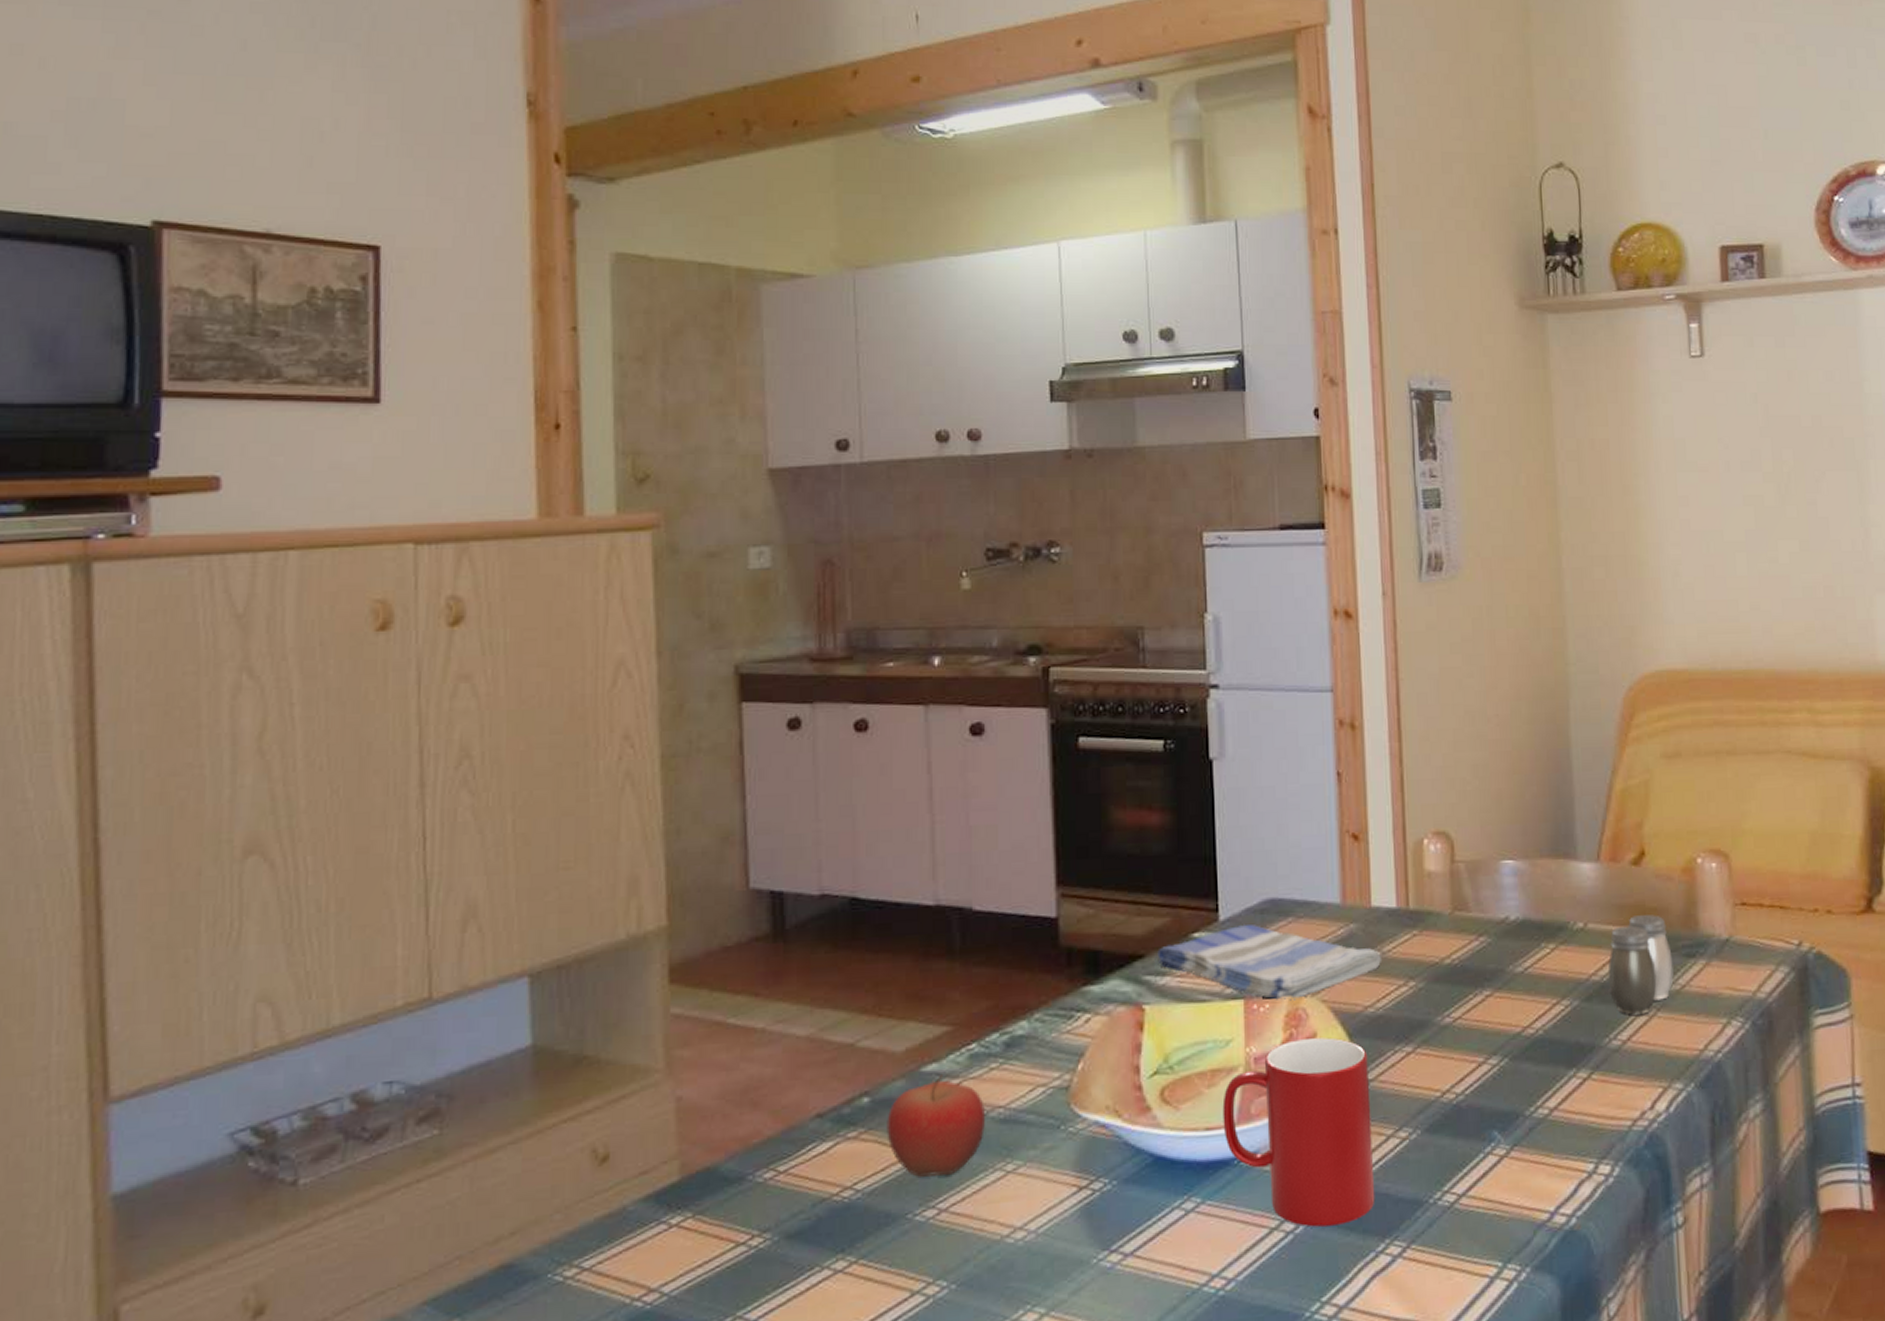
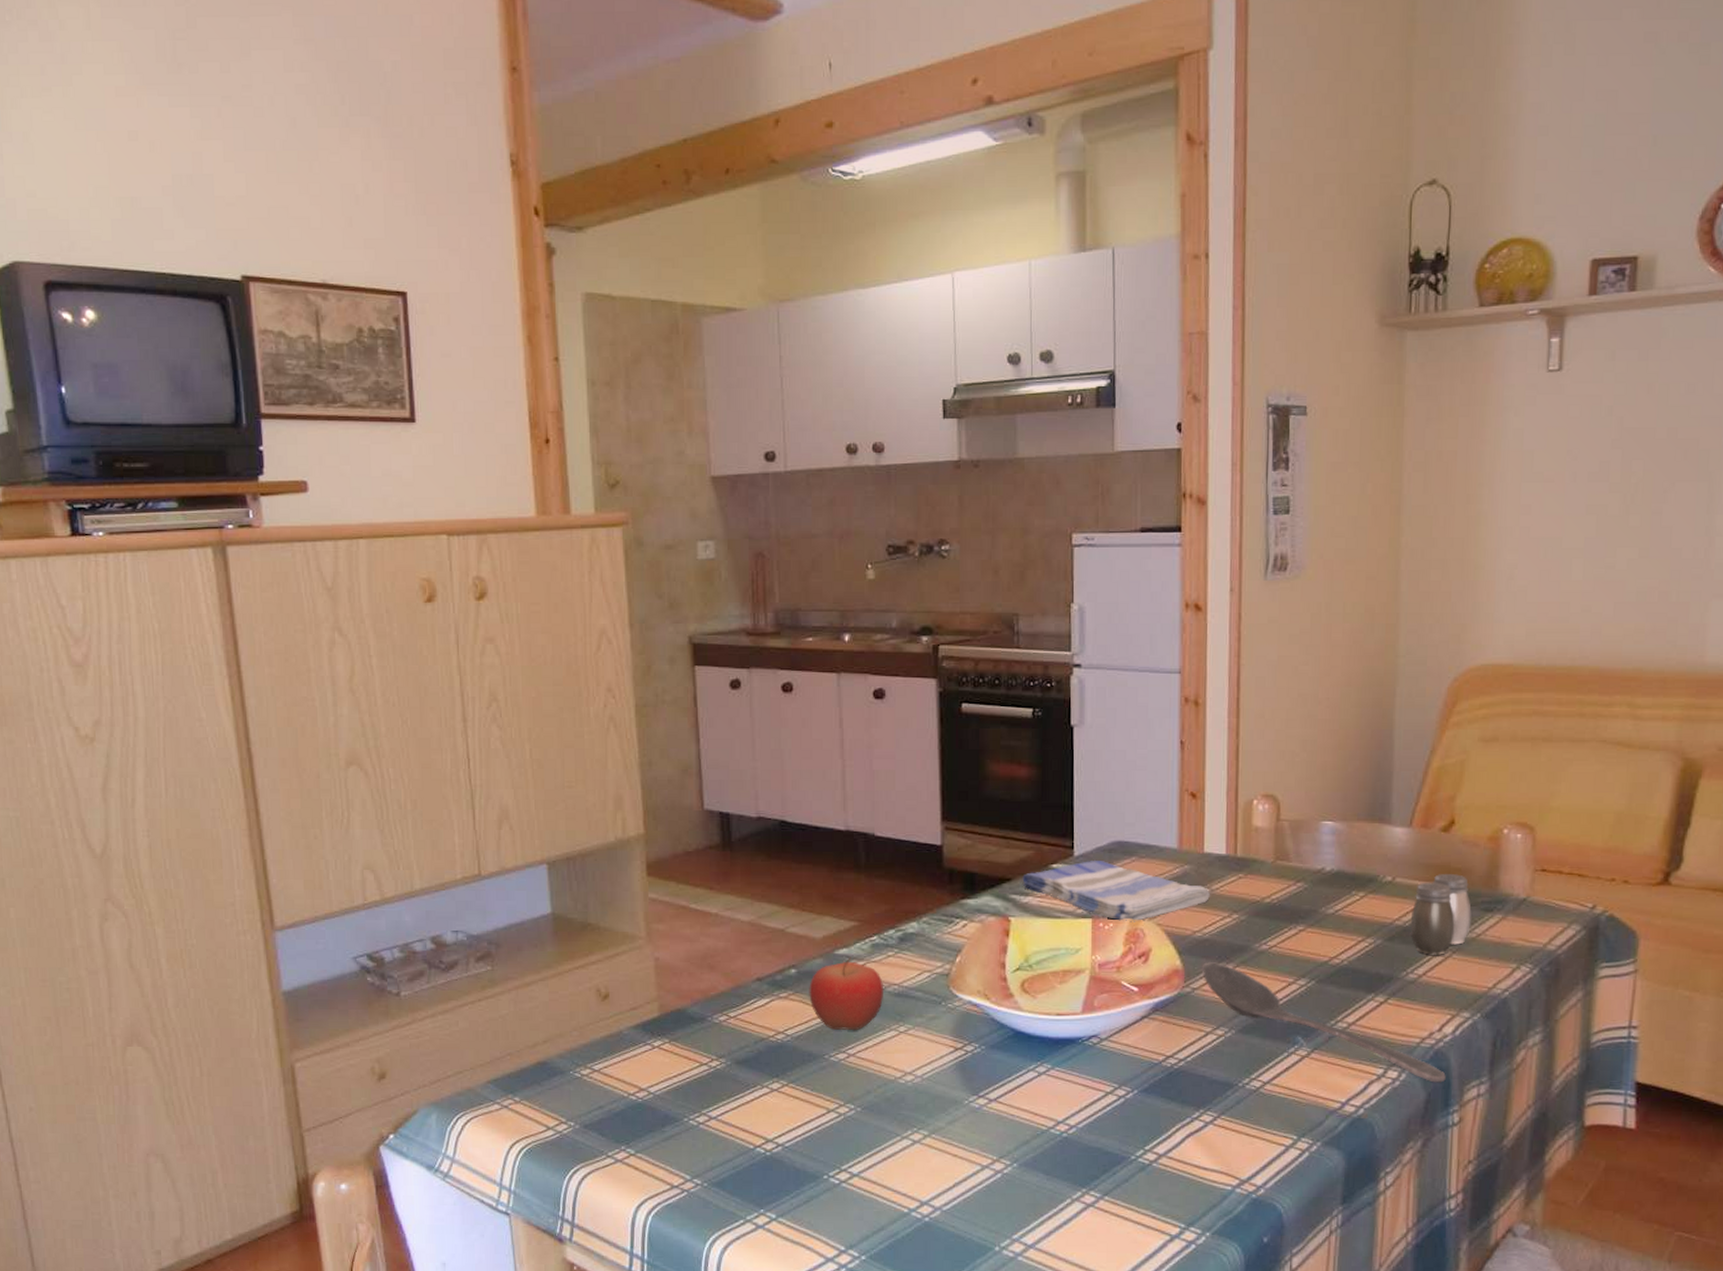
cup: present [1222,1037,1375,1227] -> none [1071,953,1194,1095]
stirrer: none [1377,1044,1664,1176] -> present [1201,962,1446,1083]

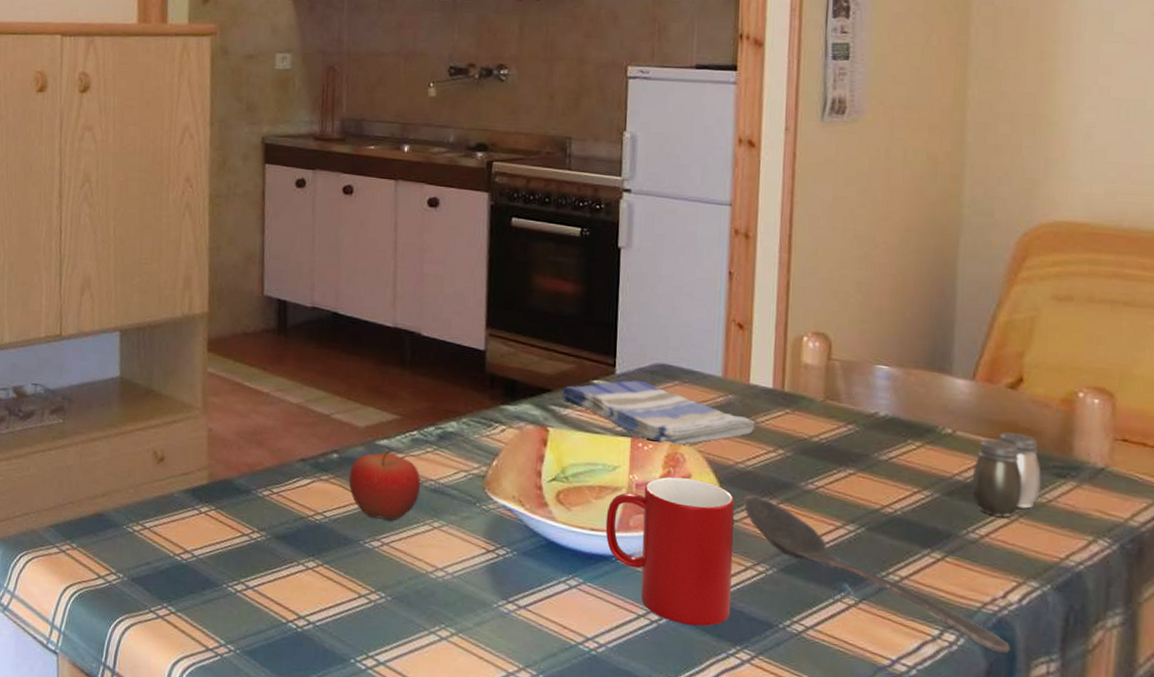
cup: none [1071,953,1194,1095] -> present [605,476,735,626]

